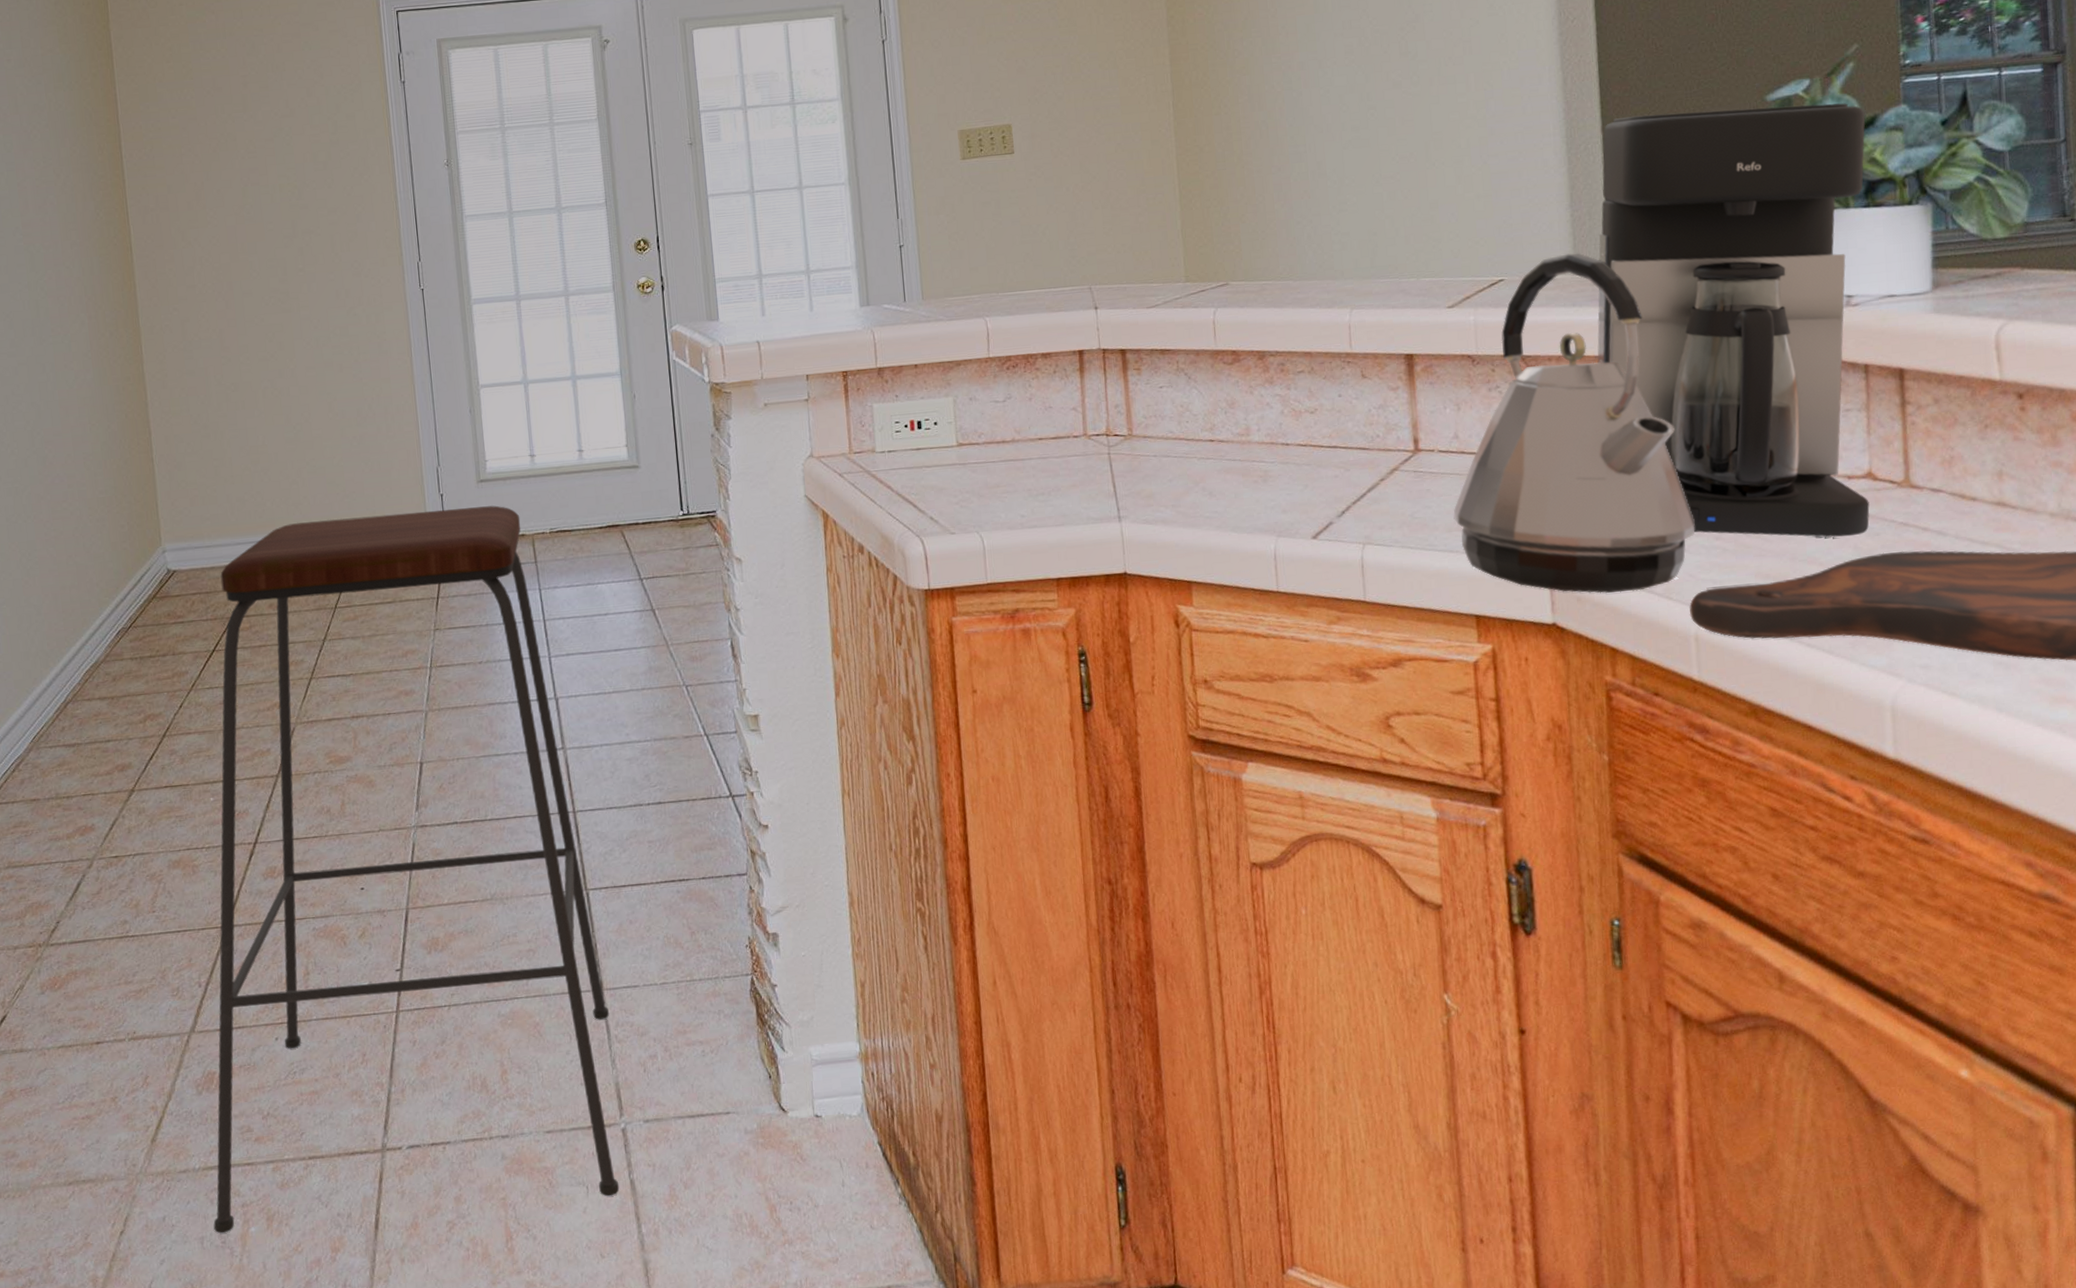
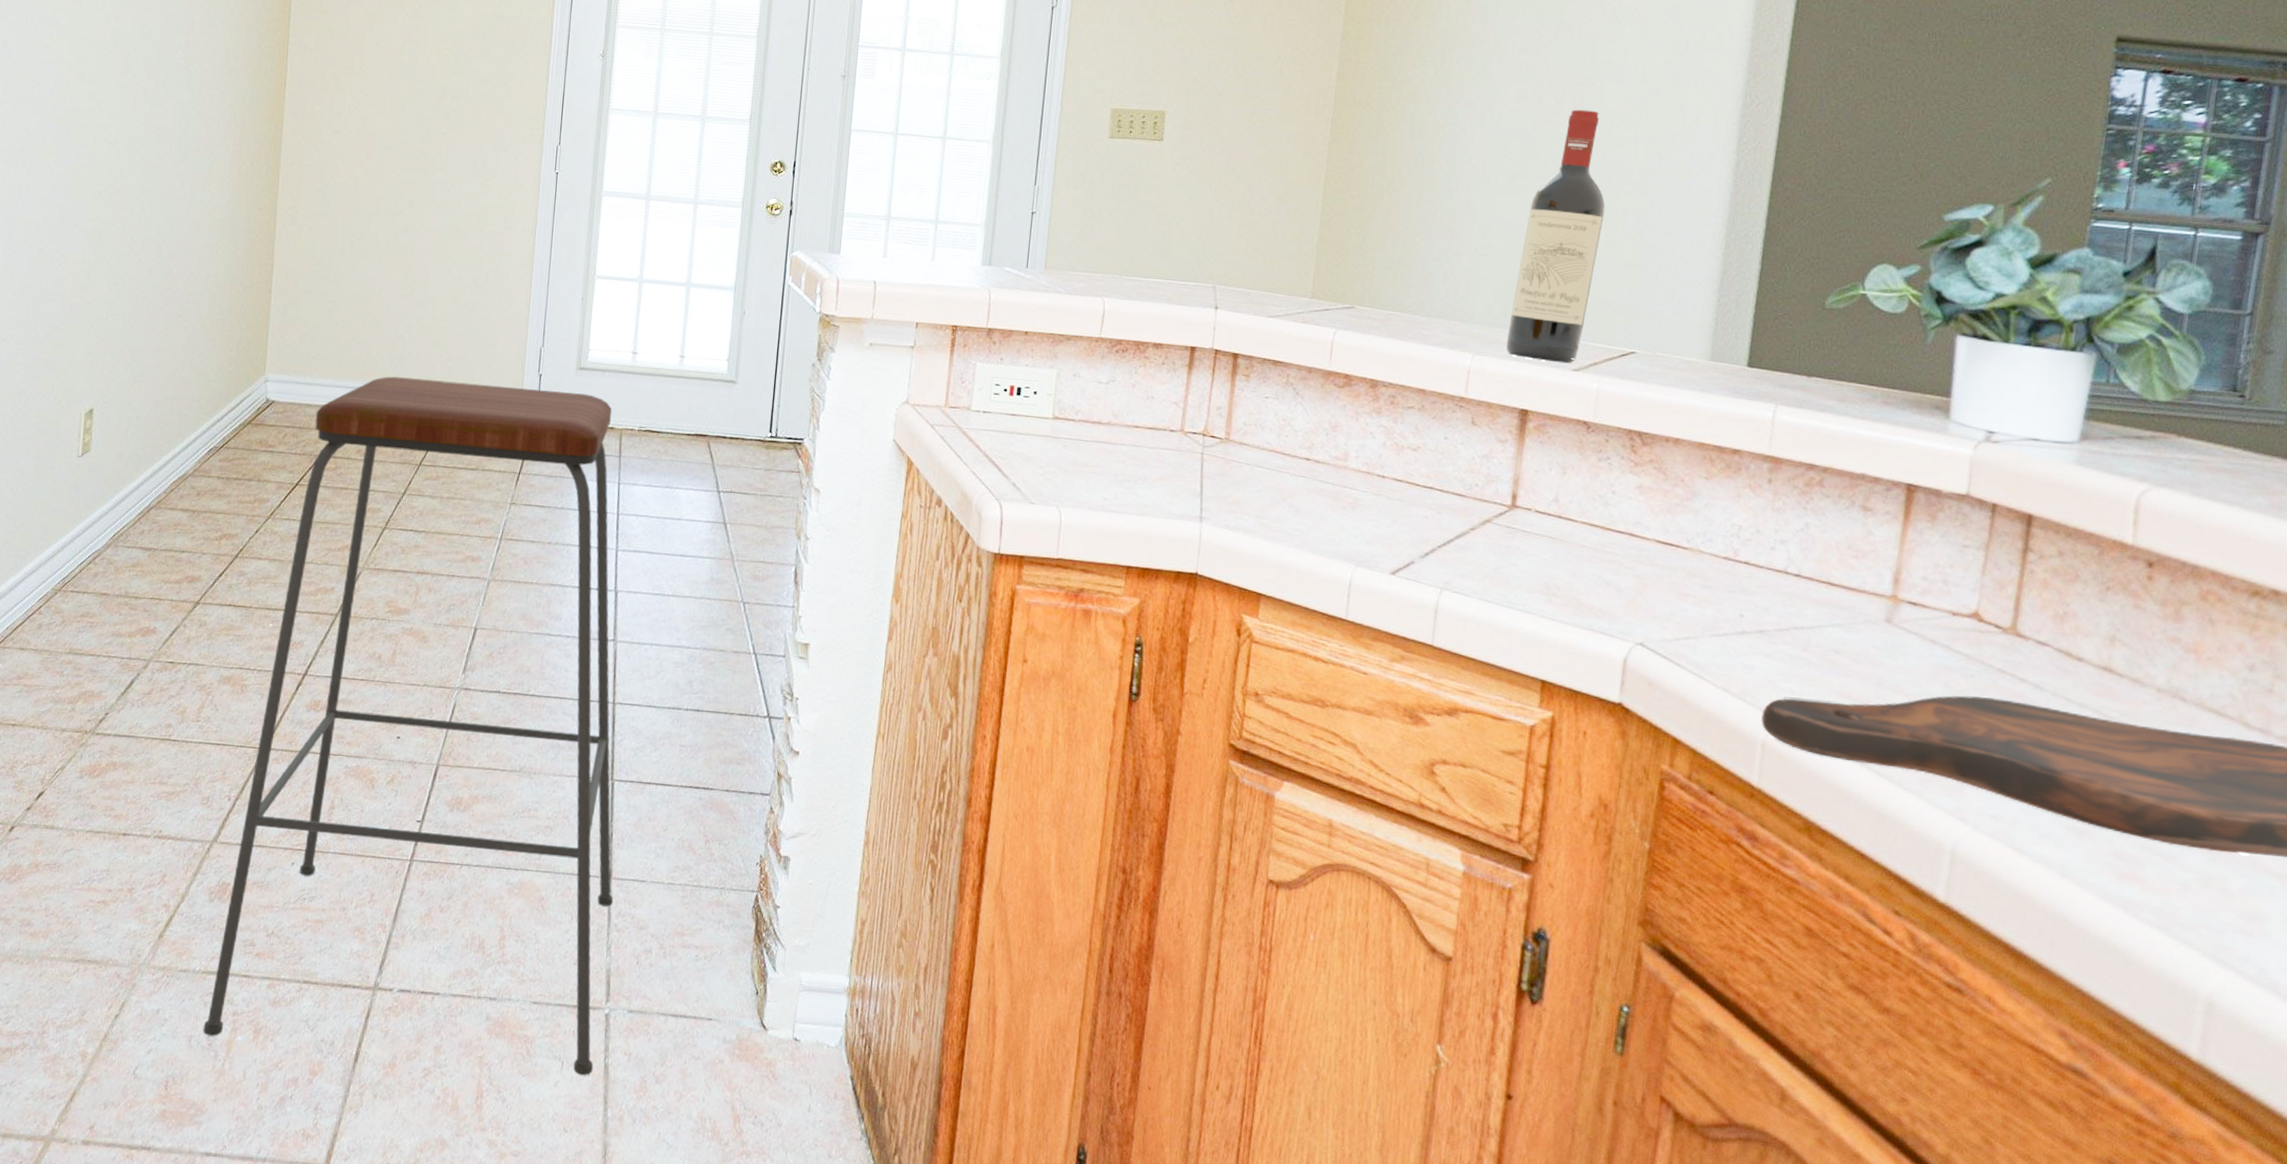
wine bottle: none [1377,53,1450,304] -> present [1505,109,1605,364]
kettle: present [1453,252,1695,593] -> none [1538,337,1785,687]
coffee maker: present [1597,103,1870,538] -> none [1716,211,2045,673]

